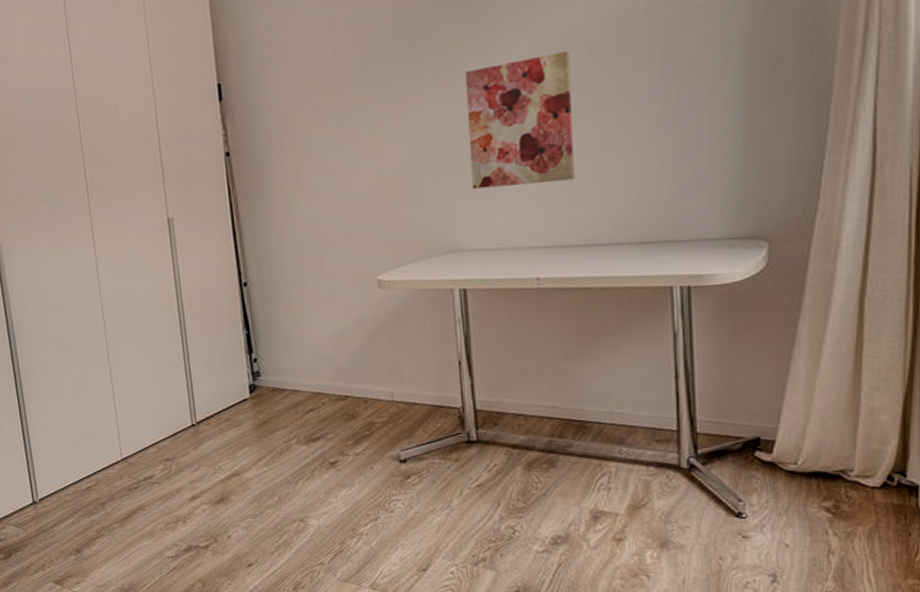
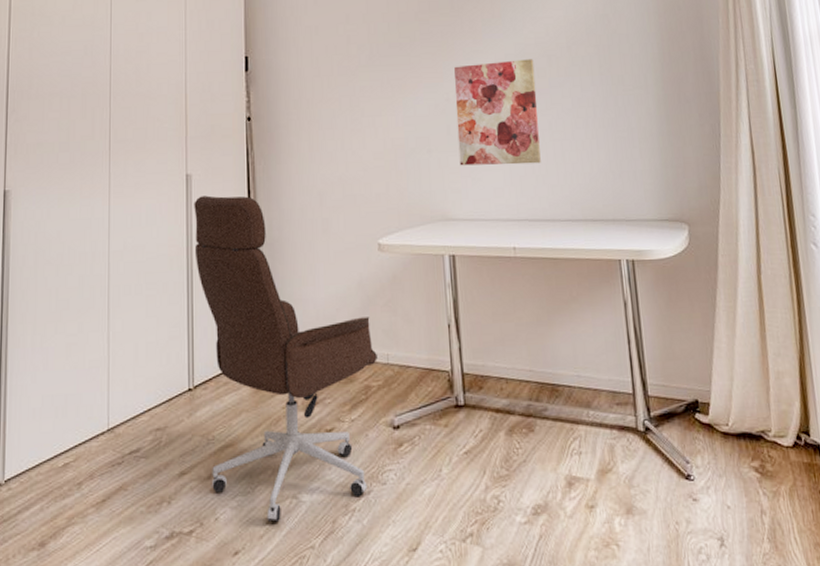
office chair: none [178,237,381,542] -> present [194,195,377,523]

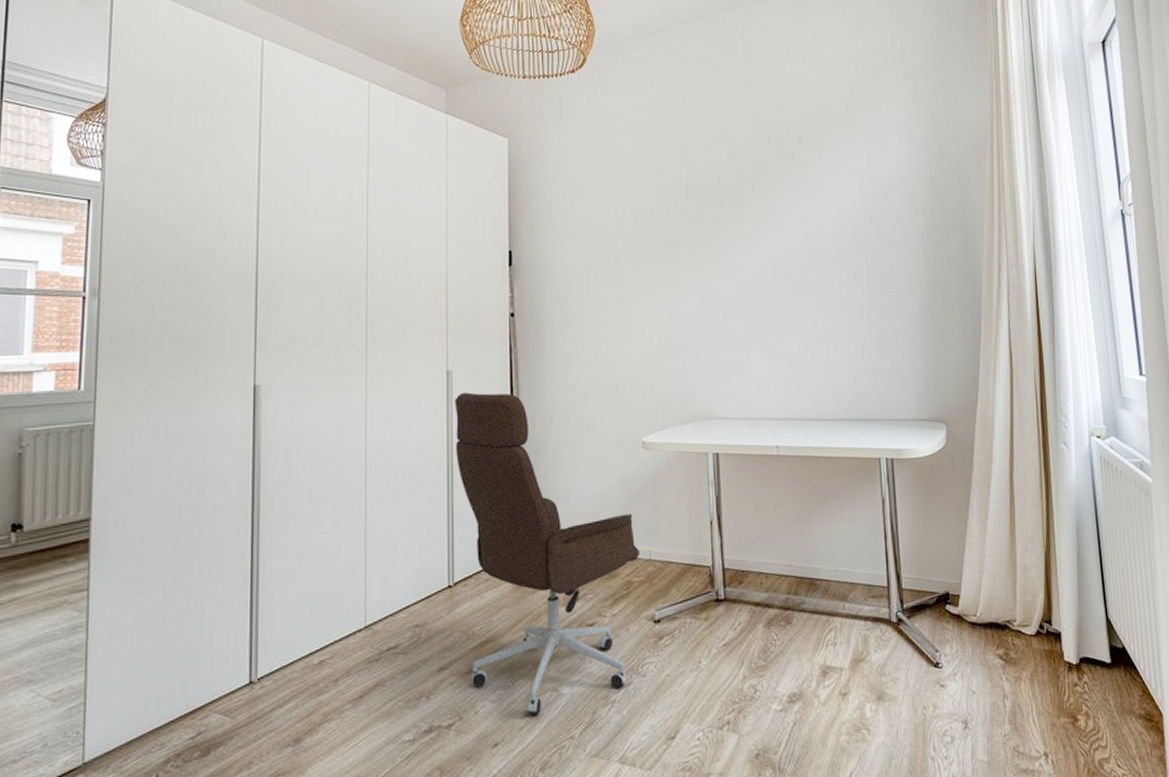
wall art: present [454,59,541,166] -> none [722,259,806,365]

